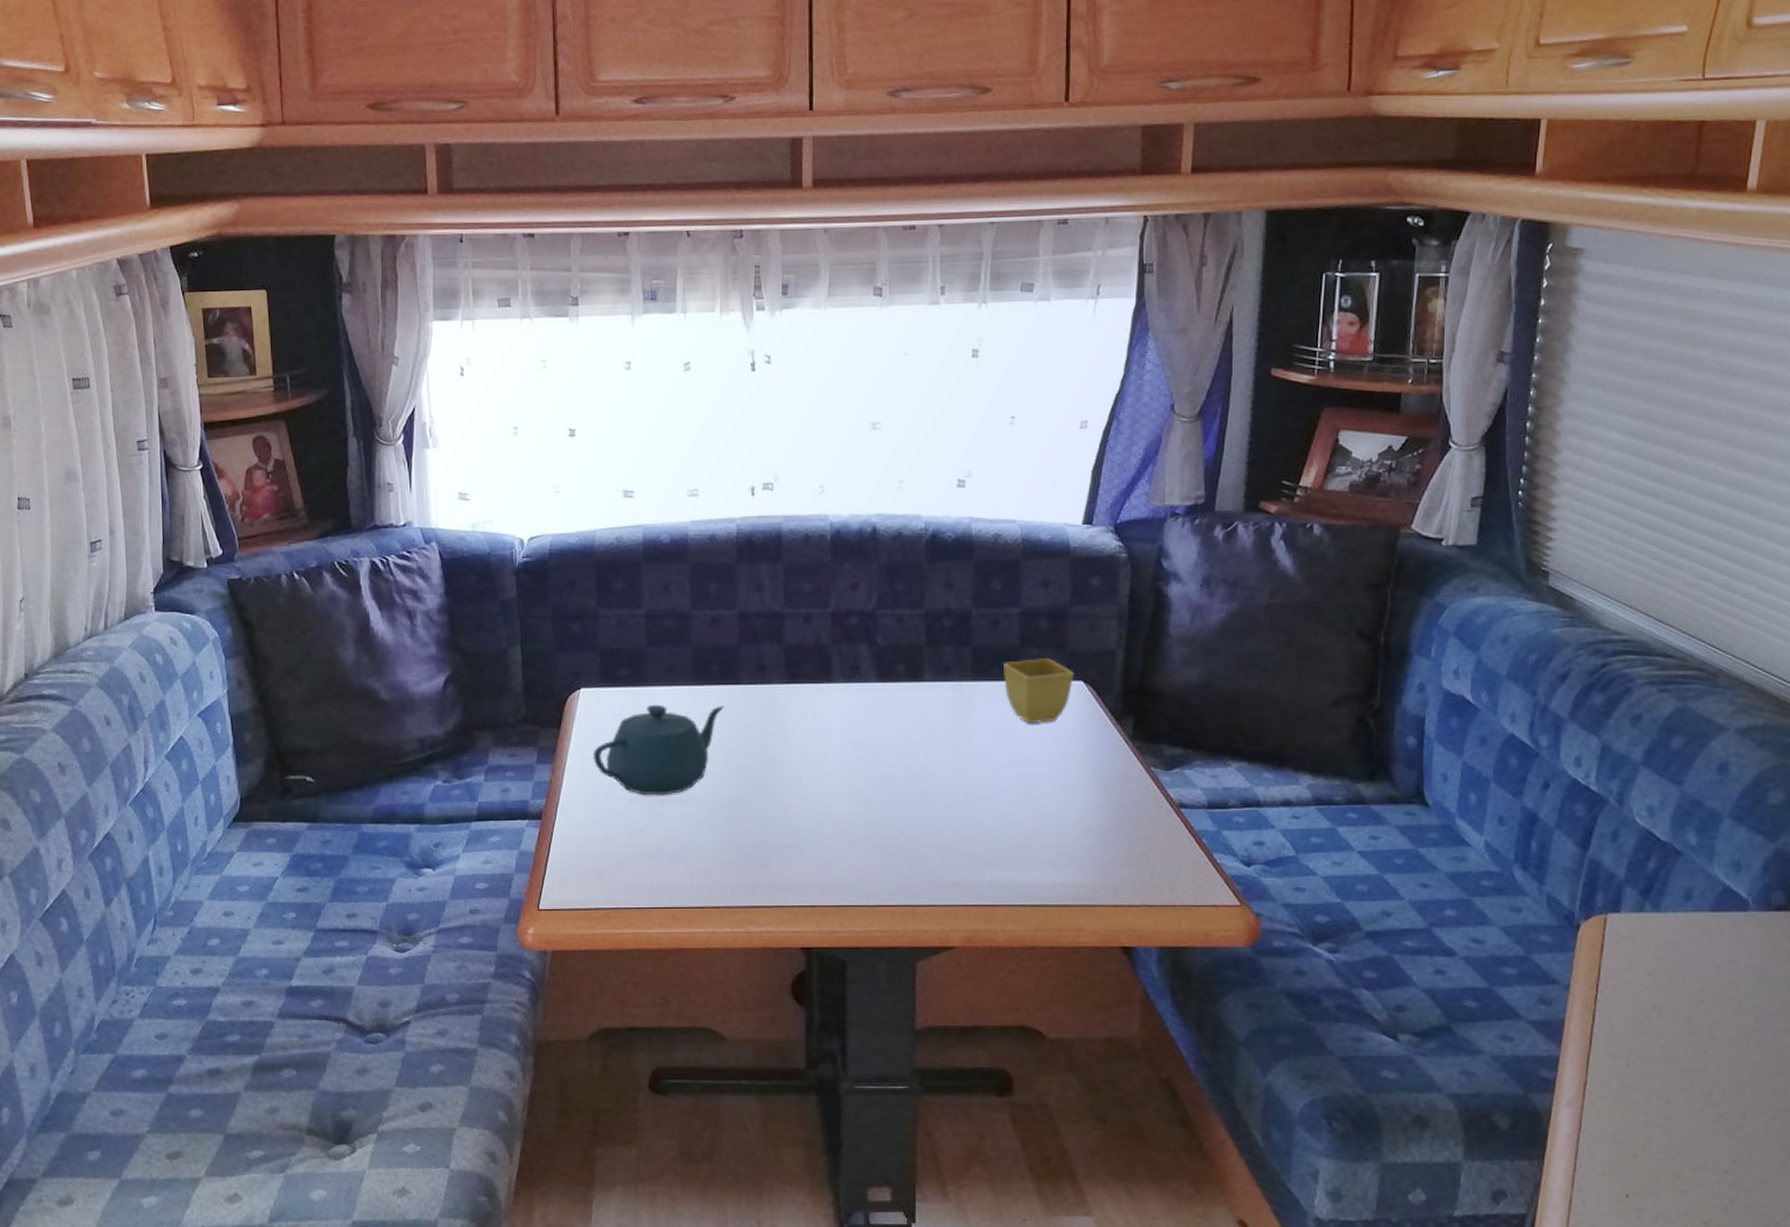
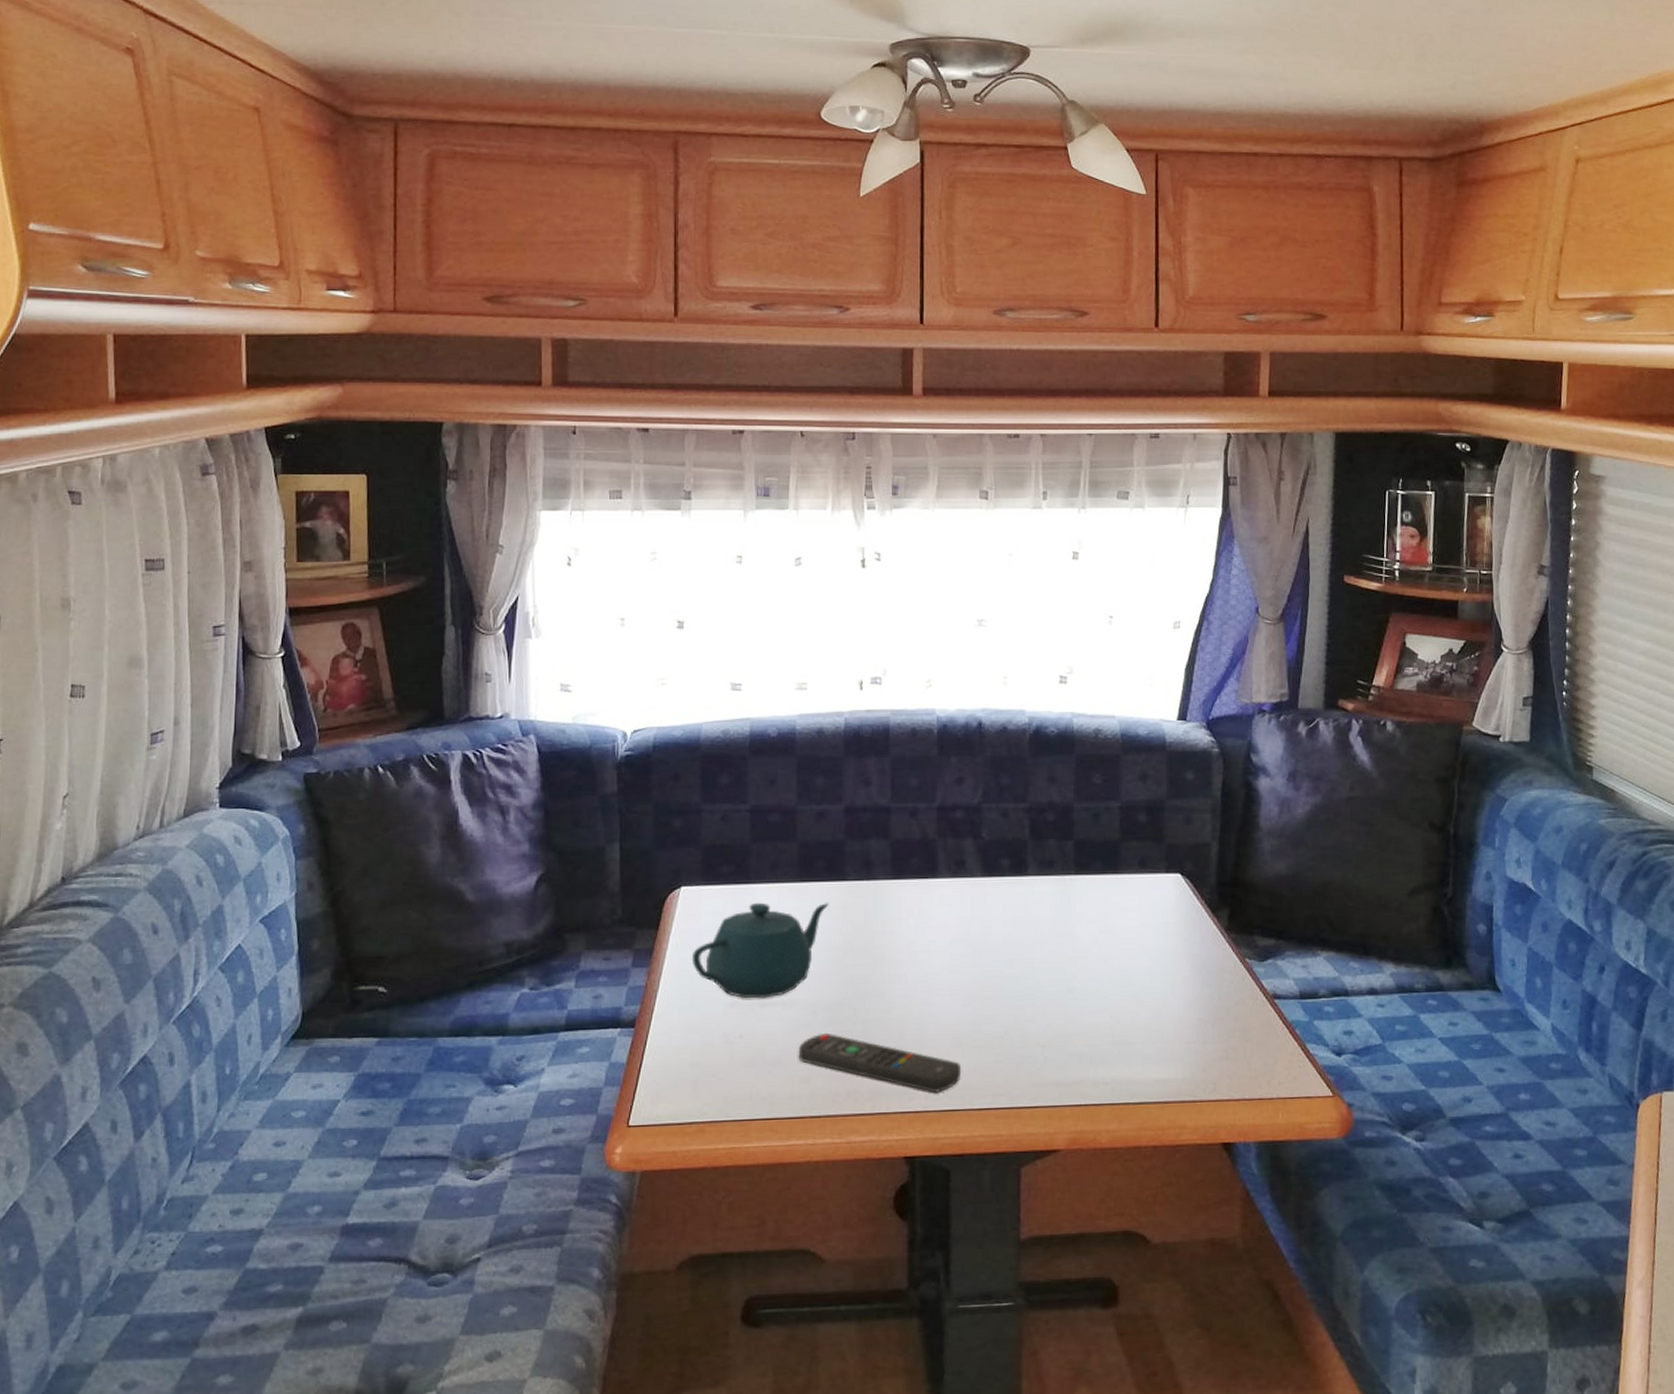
remote control: none [698,830,857,888] -> present [799,1033,962,1092]
flower pot: present [1004,657,1075,724] -> none [1105,850,1172,917]

